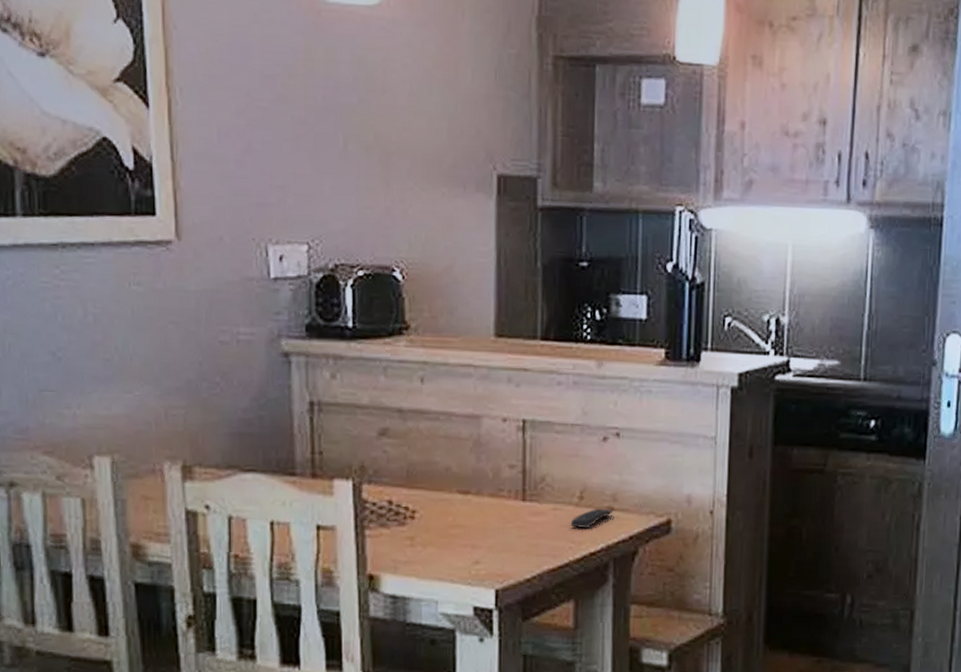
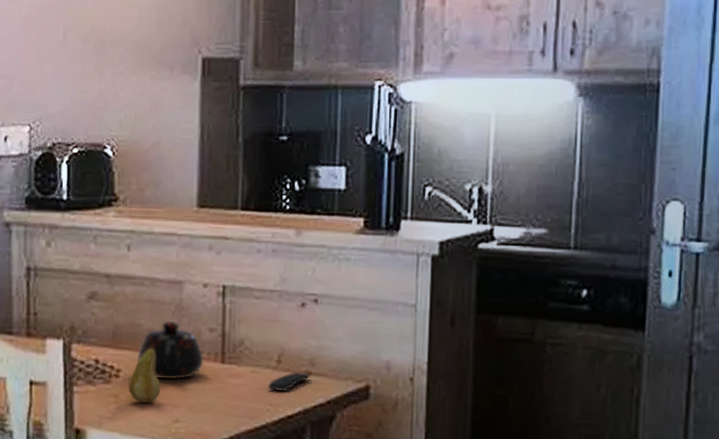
fruit: none [424,486,460,545] -> present [128,347,161,403]
teapot: none [434,457,504,520] -> present [138,320,204,380]

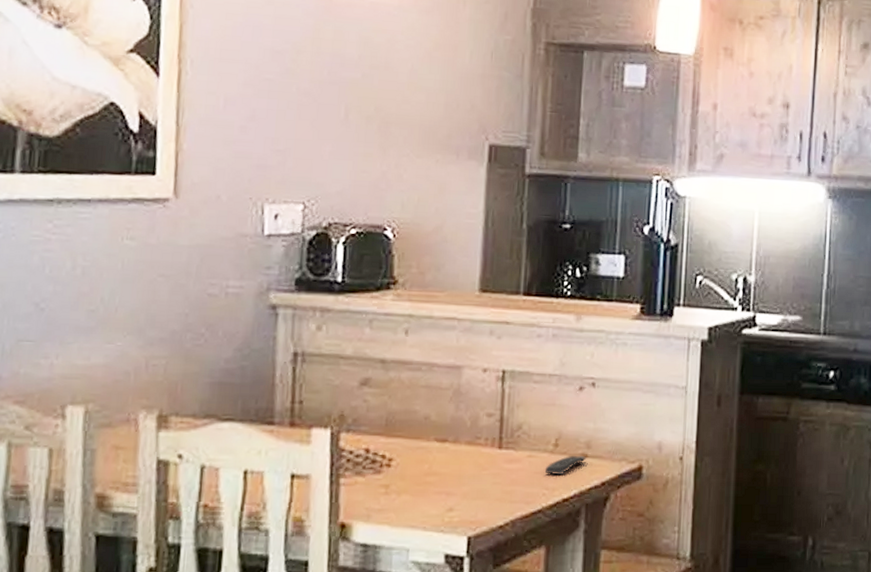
fruit: present [128,347,161,403] -> none [400,434,435,492]
teapot: present [138,320,204,380] -> none [411,406,481,467]

